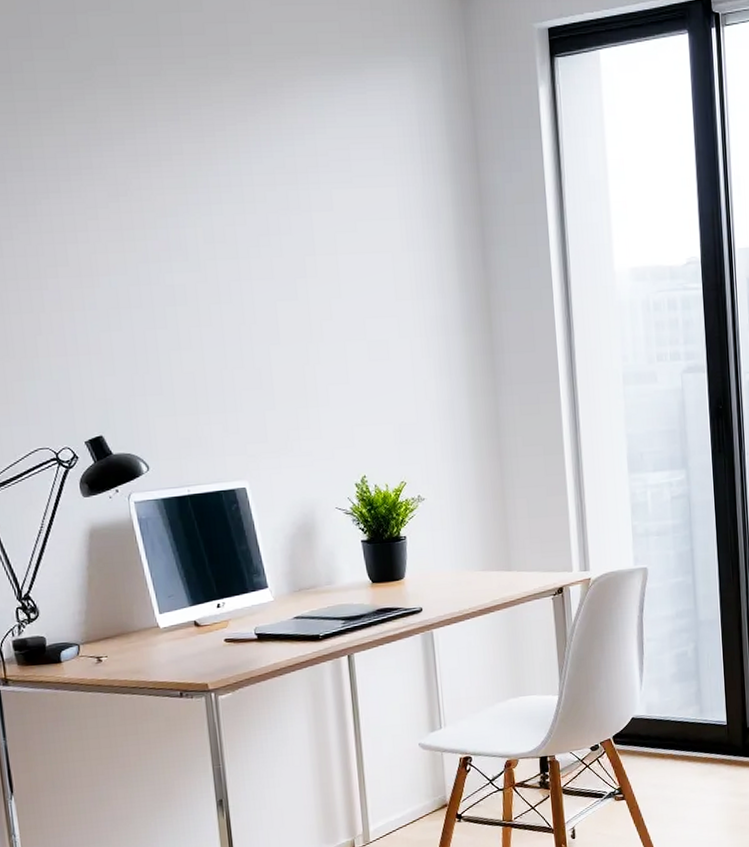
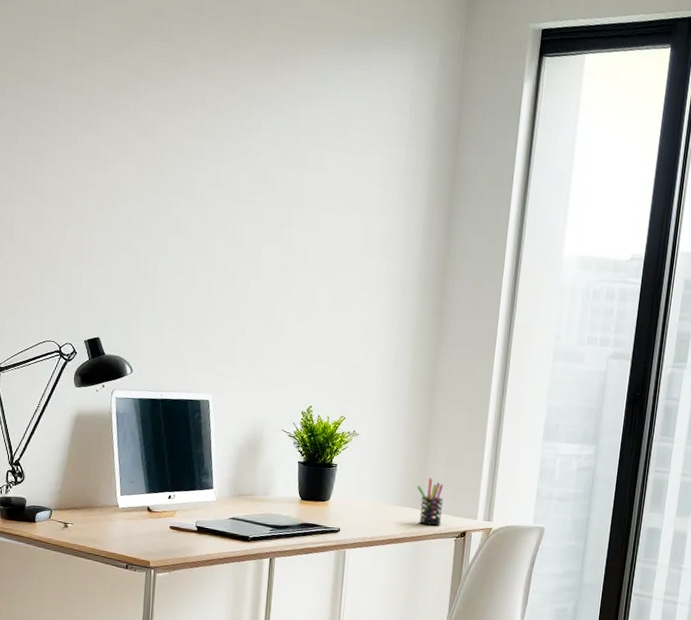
pen holder: none [500,534,534,588] -> present [416,478,444,526]

